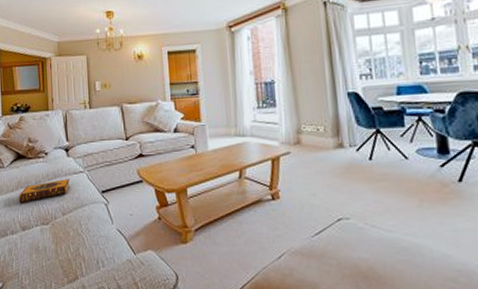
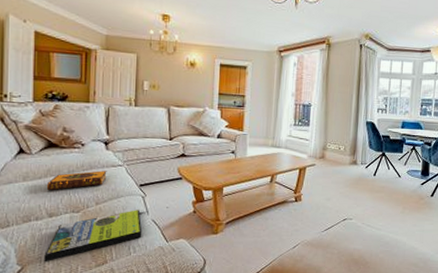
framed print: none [21,219,109,279] -> present [44,210,142,262]

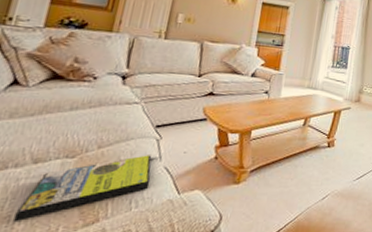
hardback book: present [46,170,107,191] -> none [37,108,119,131]

